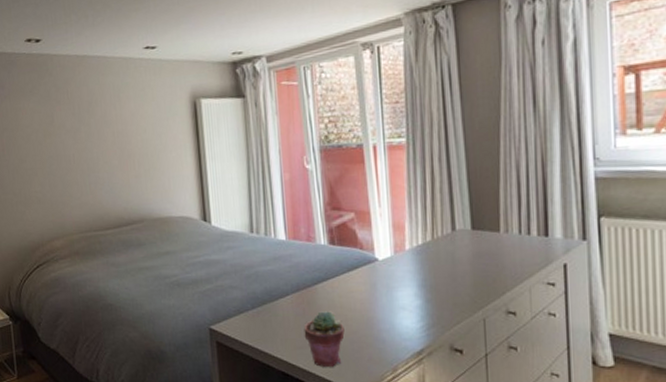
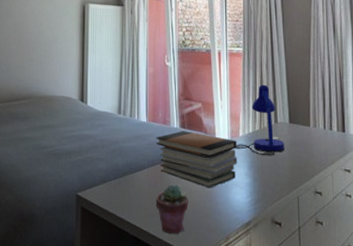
book stack: none [298,248,404,314] -> present [155,131,238,188]
desk lamp: none [402,183,466,272] -> present [236,85,285,156]

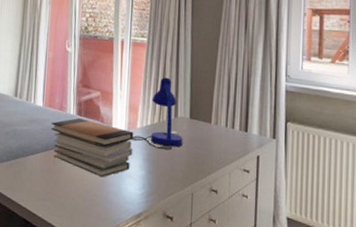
potted succulent: present [155,184,189,234] -> none [46,170,80,219]

